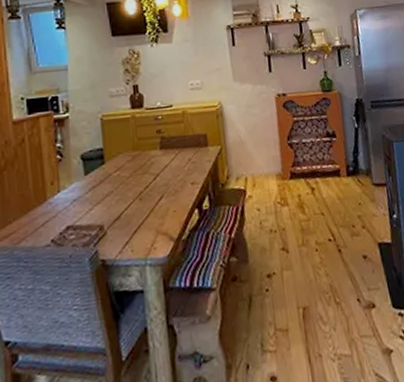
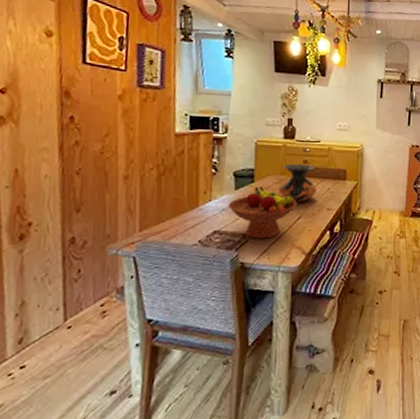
fruit bowl: none [78,167,156,230] -> present [227,186,297,239]
vase: none [133,134,177,180] -> present [279,163,317,202]

